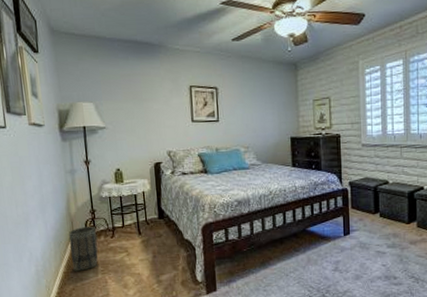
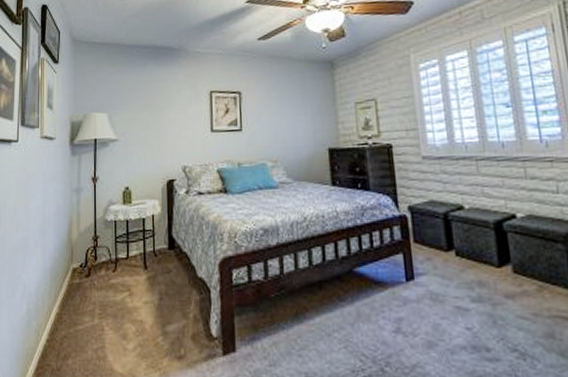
basket: present [69,226,98,272] -> none [66,255,97,314]

